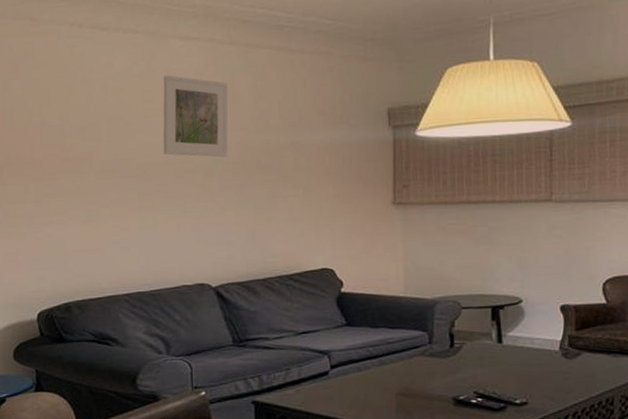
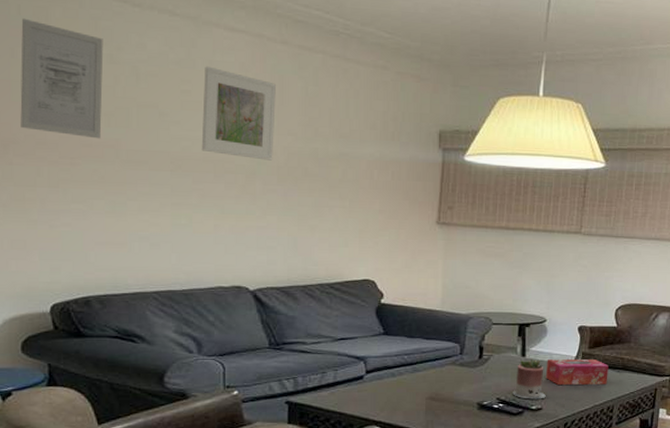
wall art: none [12,55,78,154] -> present [20,18,104,139]
succulent planter: none [492,345,531,392] -> present [513,358,546,400]
tissue box: none [527,343,603,374] -> present [545,359,609,385]

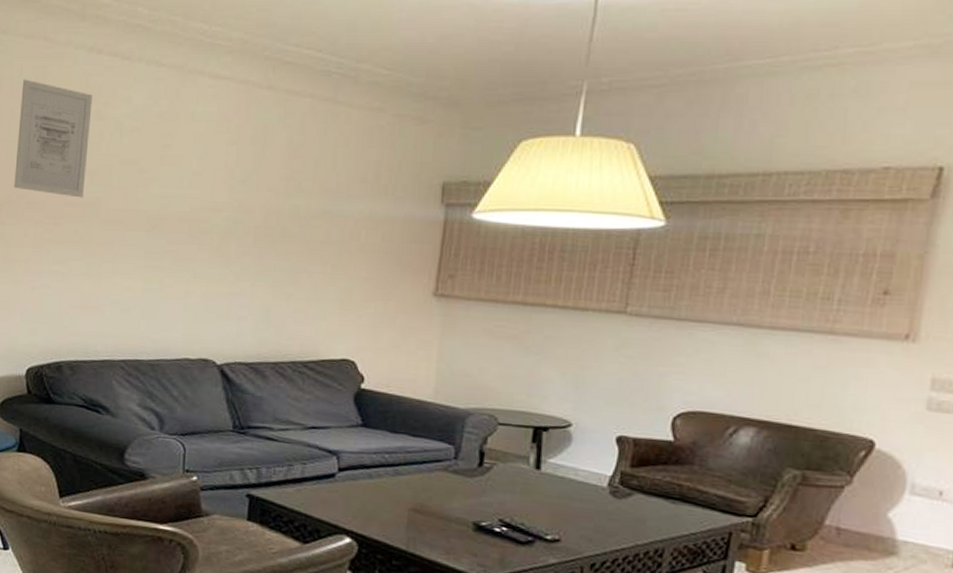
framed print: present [201,66,276,161] -> none [178,118,258,220]
succulent planter: present [513,358,546,400] -> none [521,473,566,528]
tissue box: present [545,359,609,385] -> none [566,476,659,518]

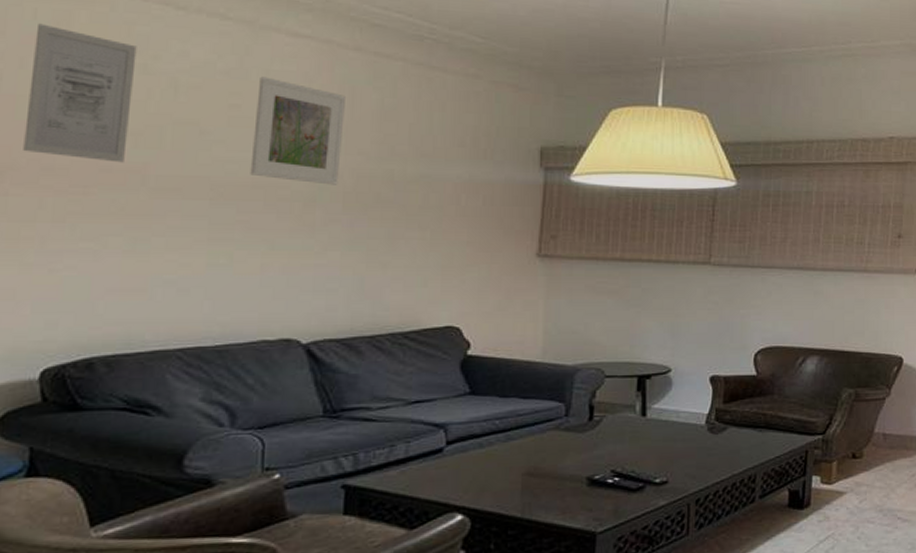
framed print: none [178,118,258,220] -> present [250,76,345,185]

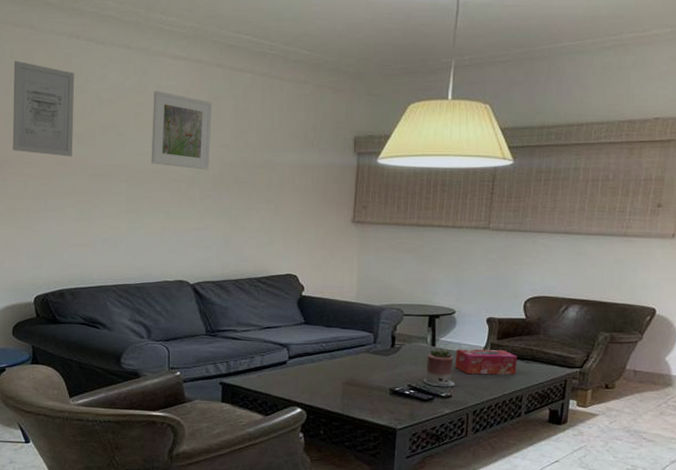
succulent planter: none [631,418,672,471] -> present [423,348,455,387]
tissue box: none [671,417,748,450] -> present [454,349,517,375]

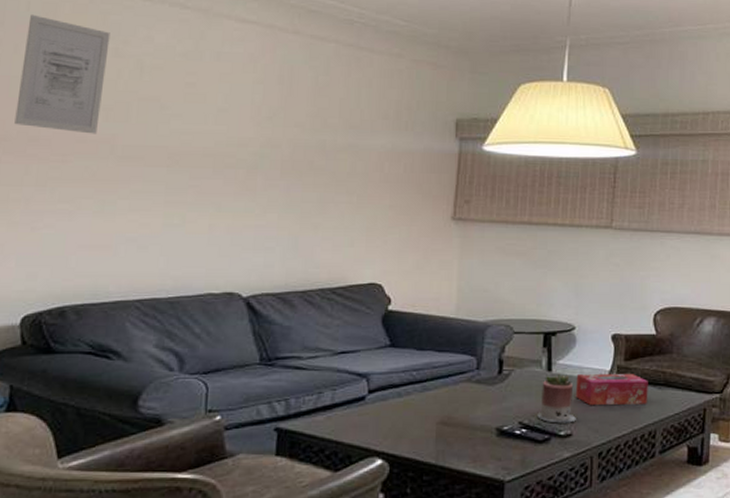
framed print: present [151,90,212,170] -> none [201,58,285,154]

